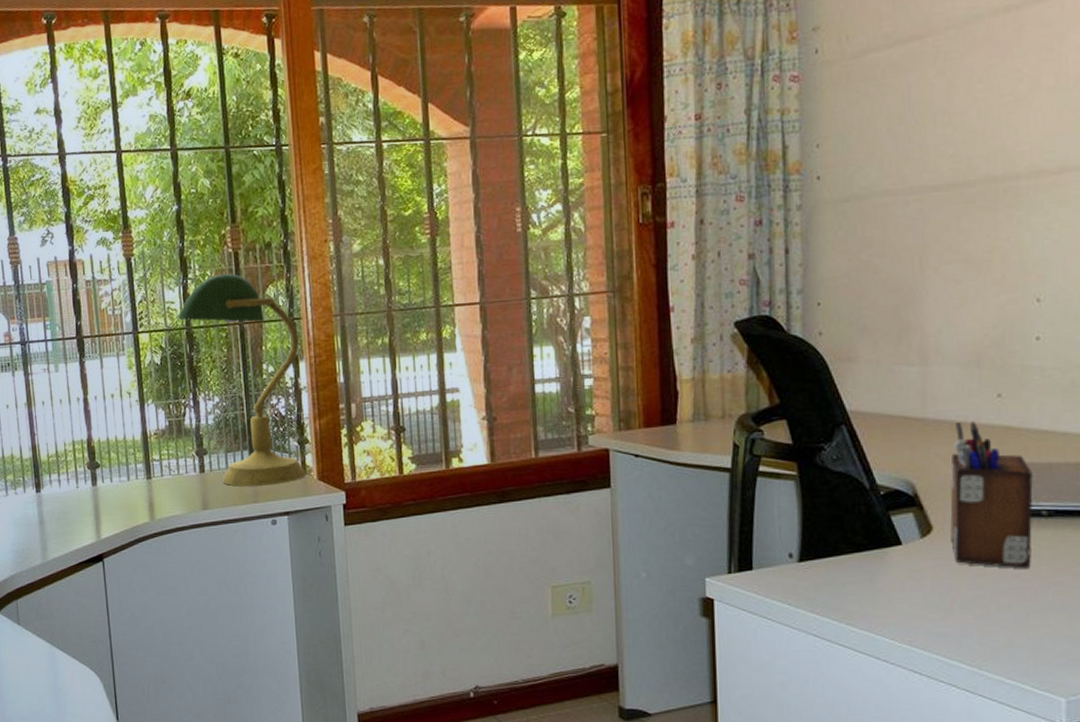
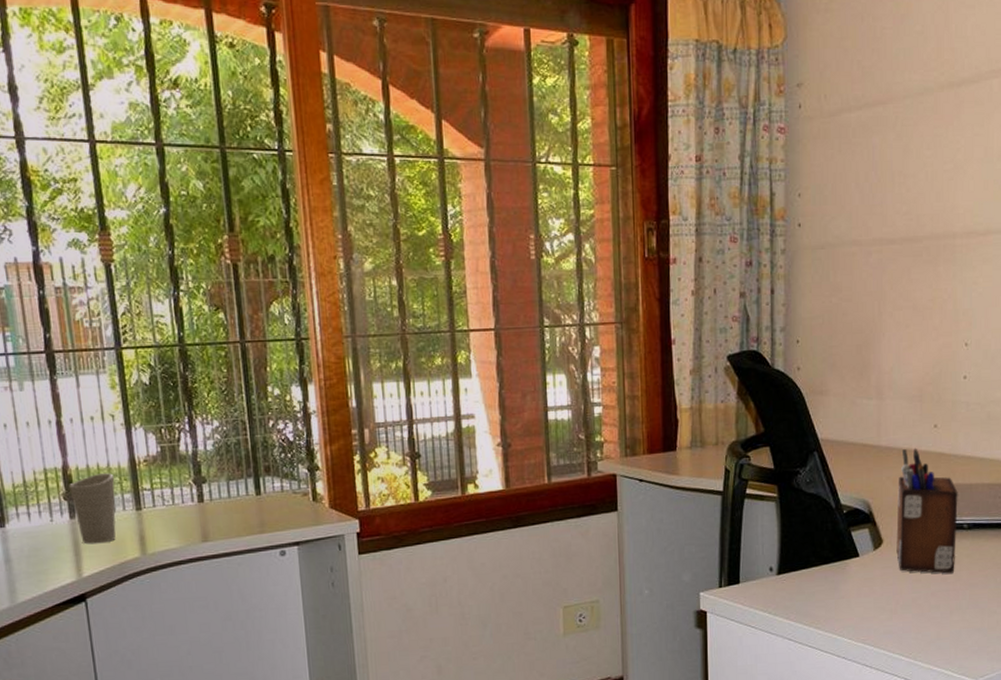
cup: none [92,445,130,509] -> present [69,473,116,544]
desk lamp: present [176,273,306,487] -> none [166,286,317,517]

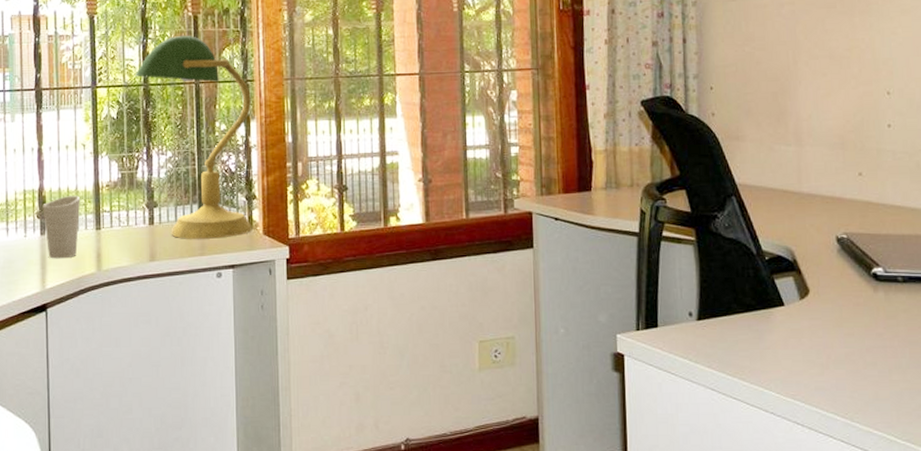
desk lamp: none [166,286,317,517] -> present [134,35,253,239]
desk organizer: present [896,447,958,574] -> none [823,195,891,329]

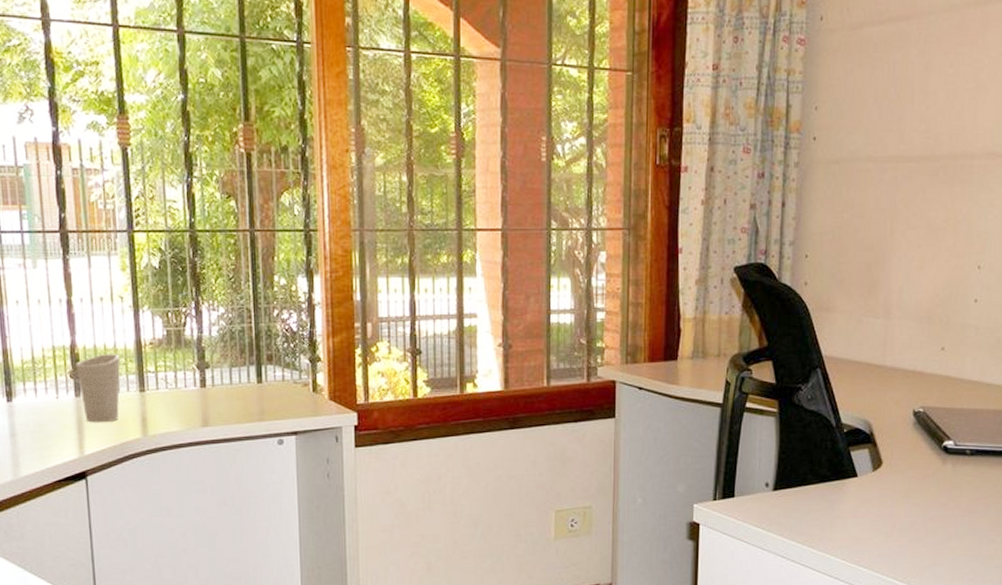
desk lamp: present [134,35,253,239] -> none [178,174,317,403]

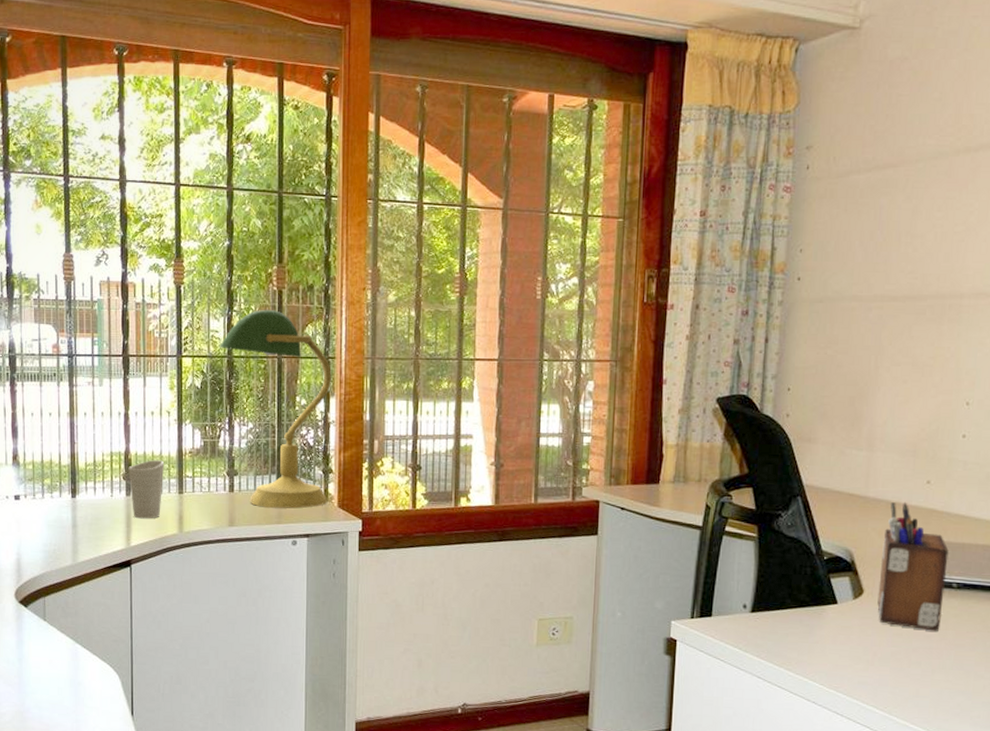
desk lamp: none [178,174,317,403] -> present [219,309,331,509]
desk organizer: none [896,369,962,499] -> present [877,502,949,631]

